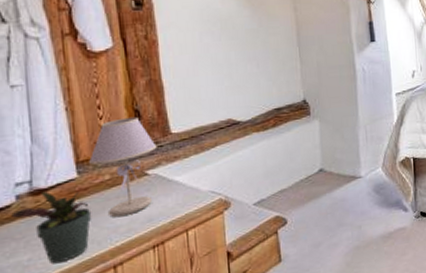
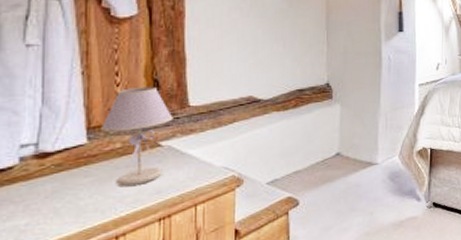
potted plant: present [11,191,92,264] -> none [13,155,98,231]

